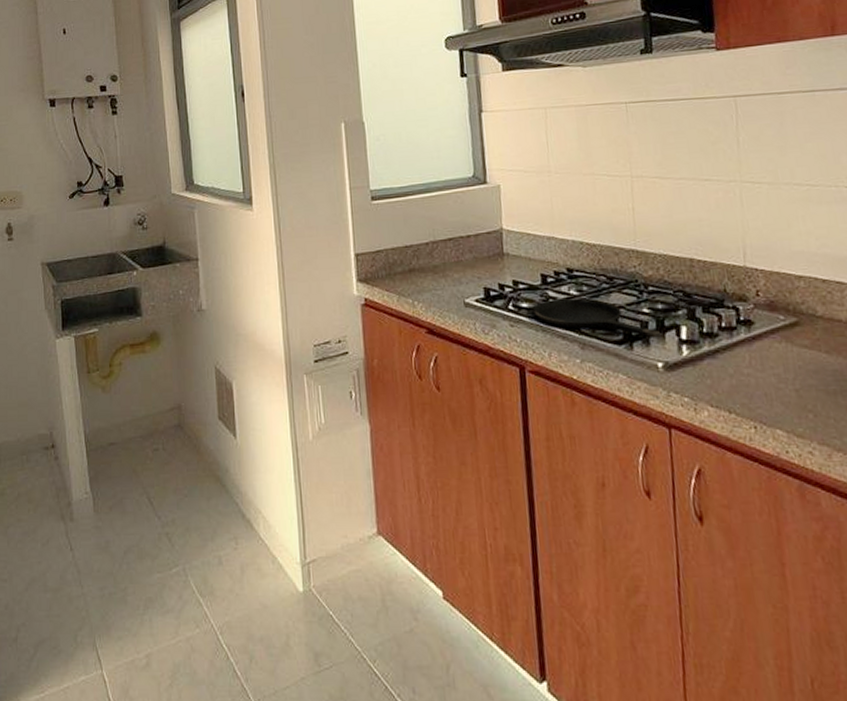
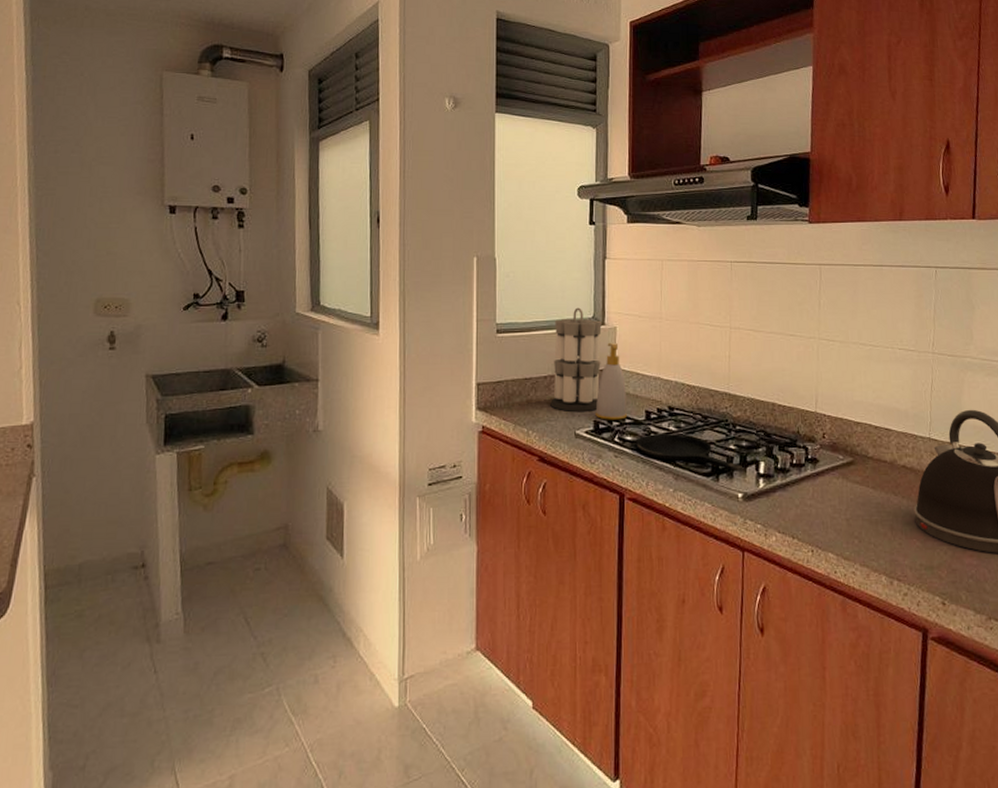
spice rack: none [432,167,487,279] -> present [550,307,602,411]
soap bottle: none [484,201,521,287] -> present [595,342,628,420]

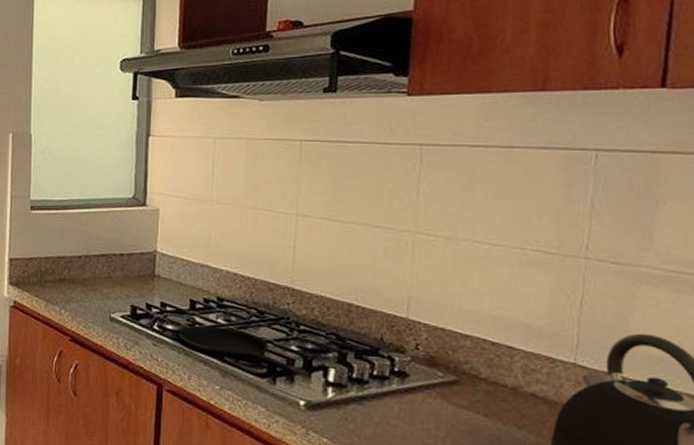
spice rack: present [550,307,602,411] -> none [84,187,143,295]
soap bottle: present [595,342,628,420] -> none [133,224,170,307]

